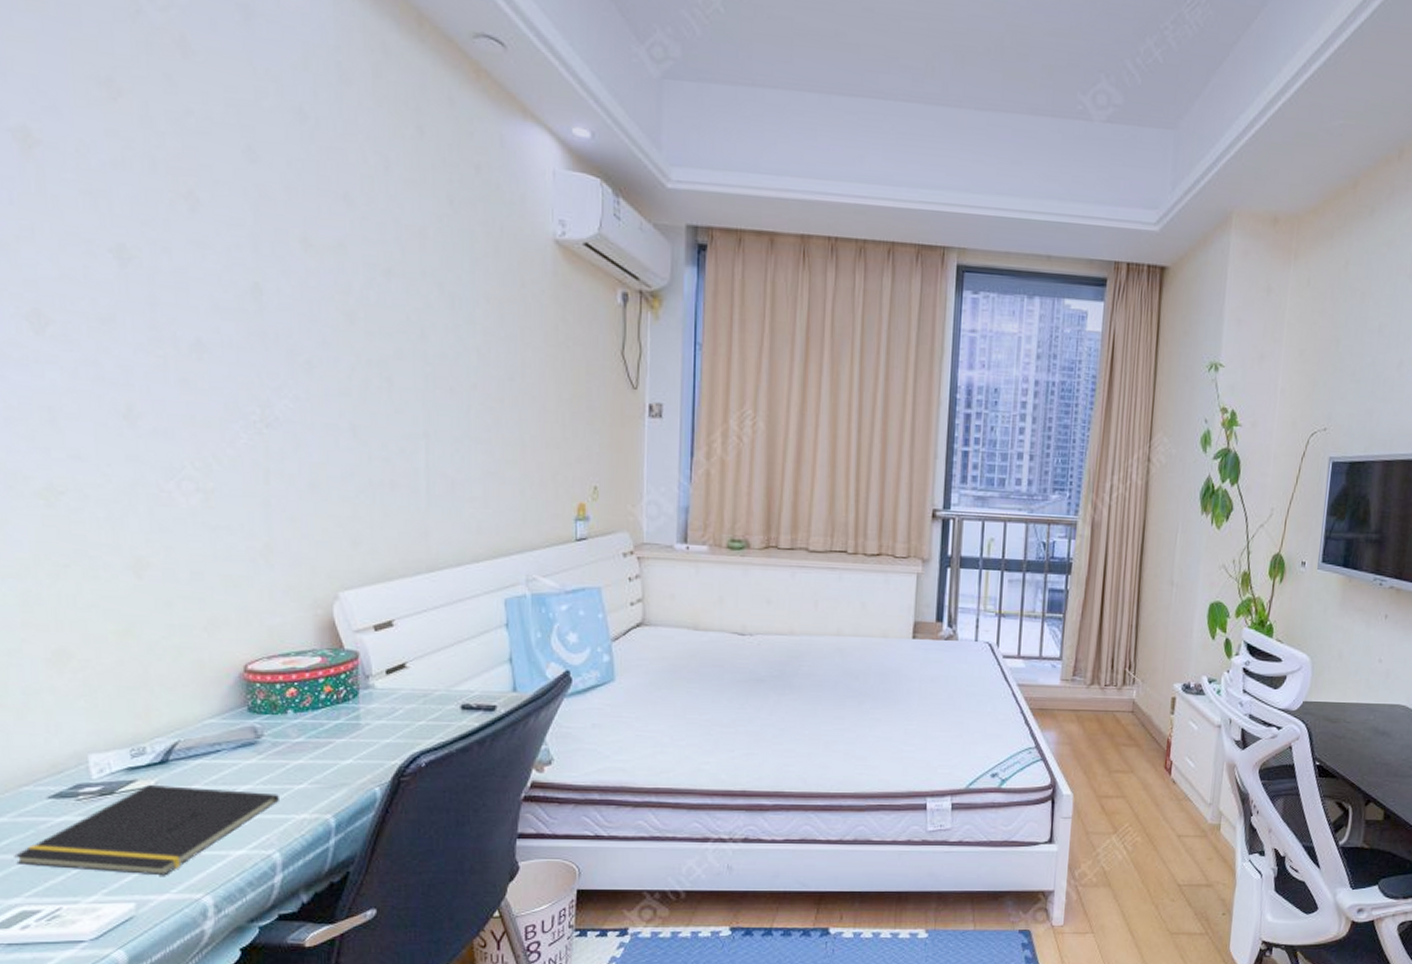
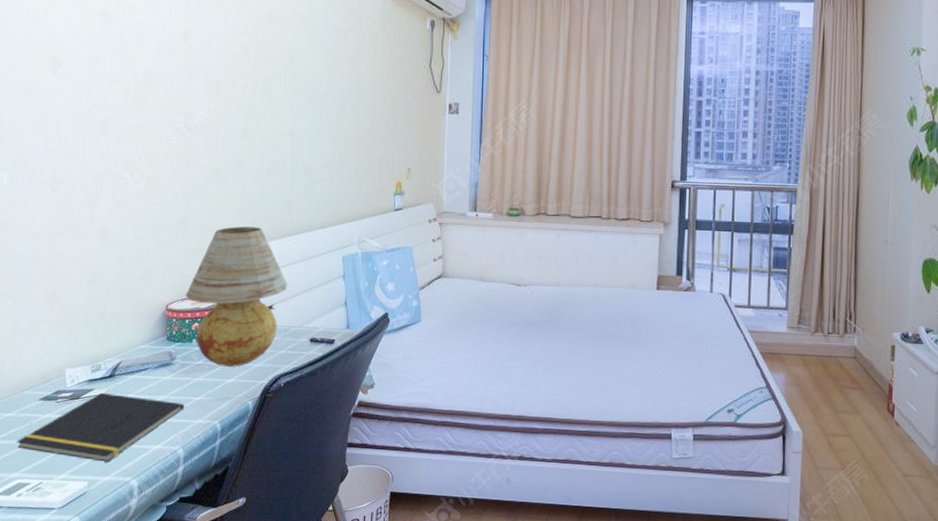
table lamp: none [273,559,427,744] -> present [185,226,288,367]

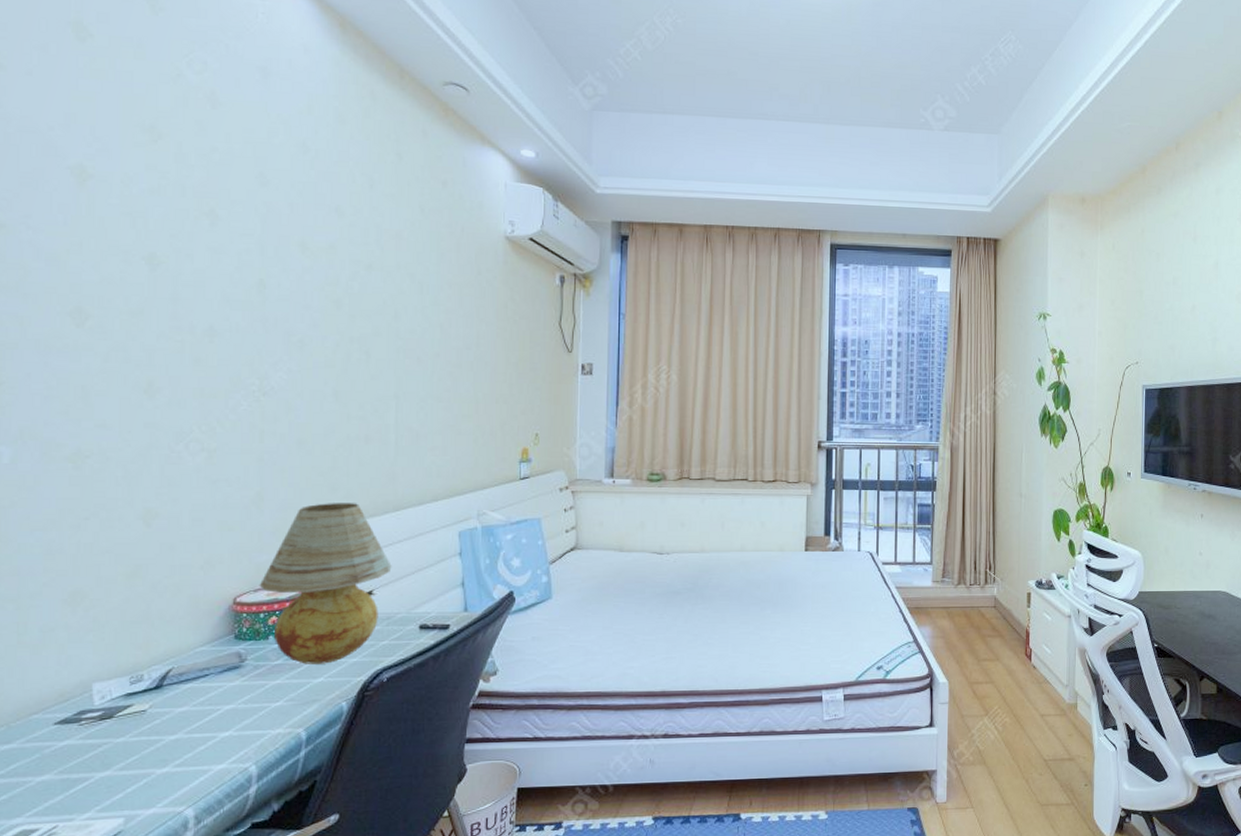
notepad: present [16,392,184,462] -> none [19,707,258,792]

